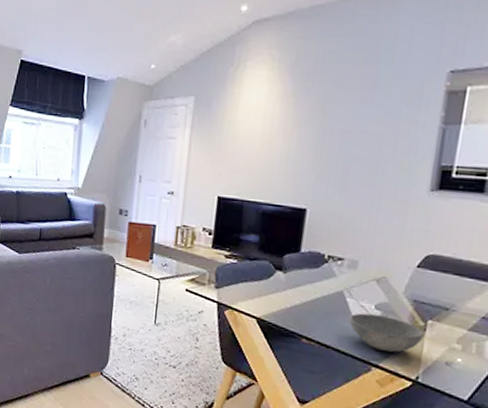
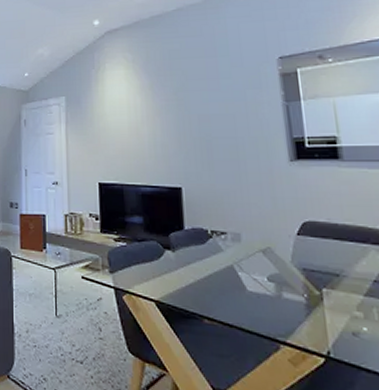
bowl: present [349,313,424,353] -> none [245,286,323,326]

